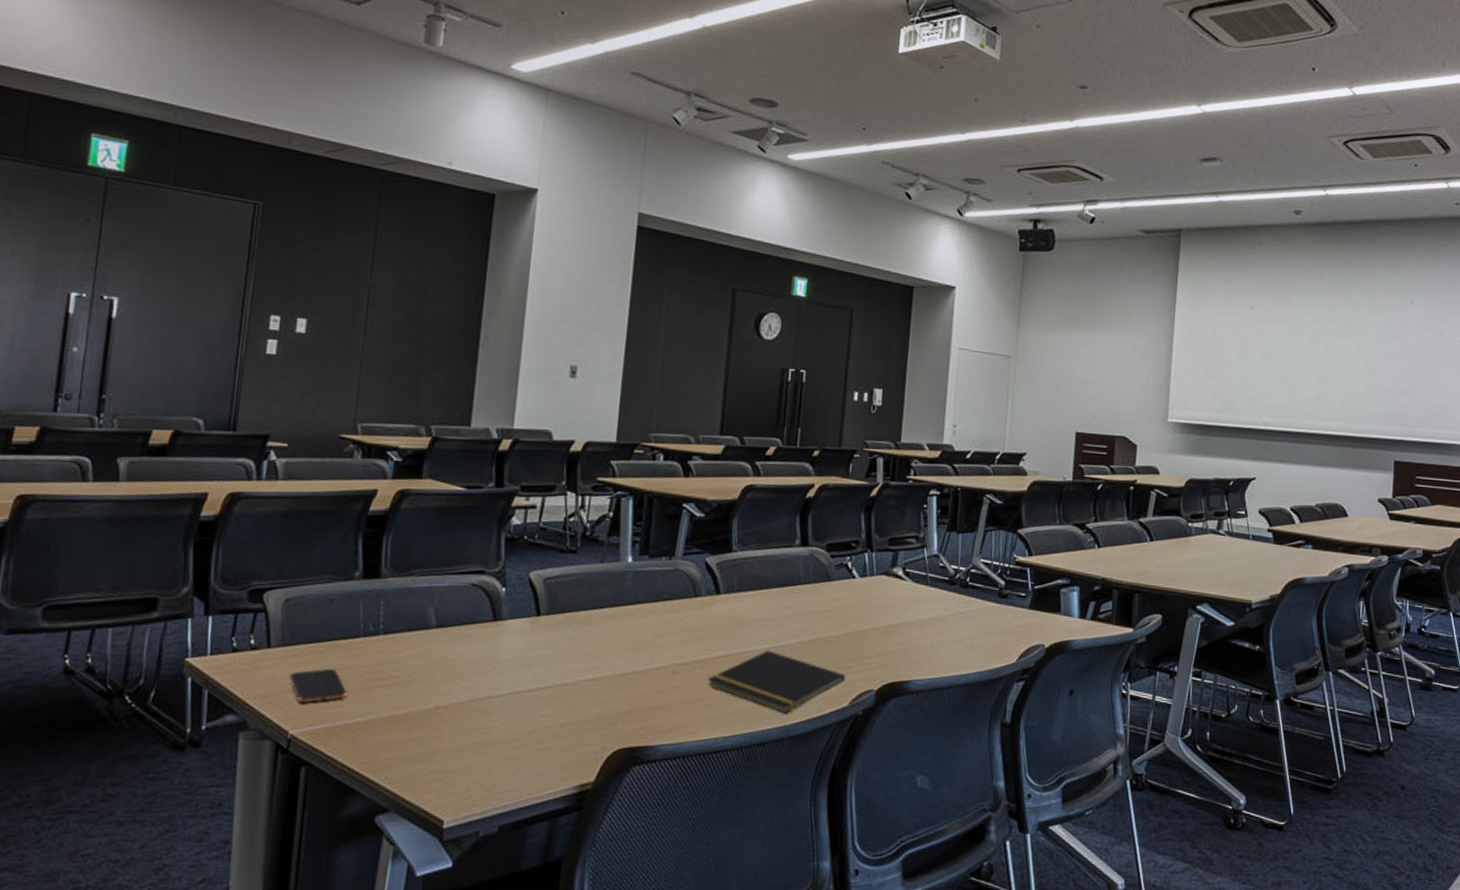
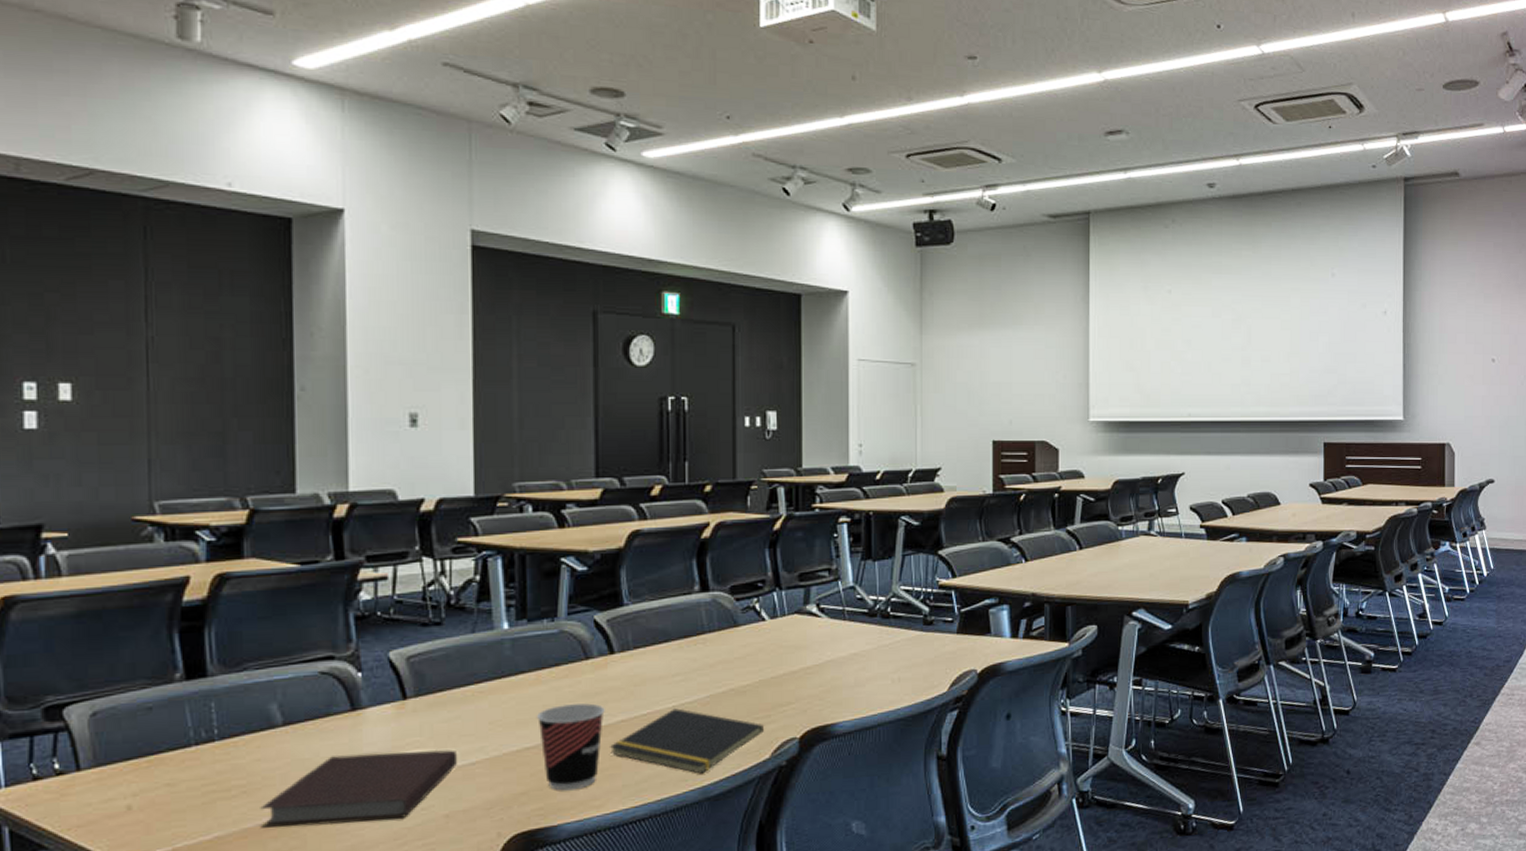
smartphone: present [288,668,348,704] -> none [108,785,184,829]
notebook: none [407,660,577,724] -> present [260,749,458,828]
cup: none [648,636,707,715] -> present [537,703,605,791]

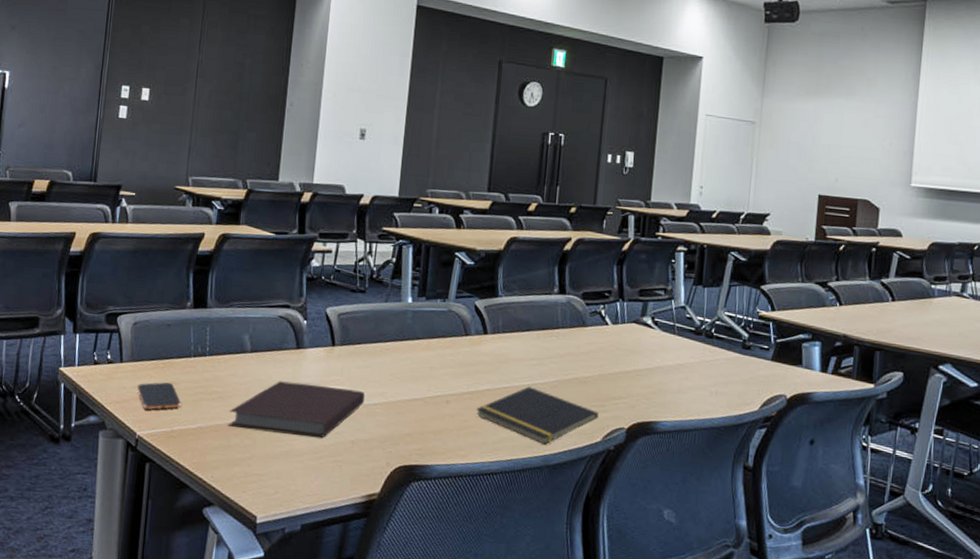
smartphone: none [108,785,184,829] -> present [136,382,182,410]
cup: present [537,703,605,791] -> none [425,369,476,439]

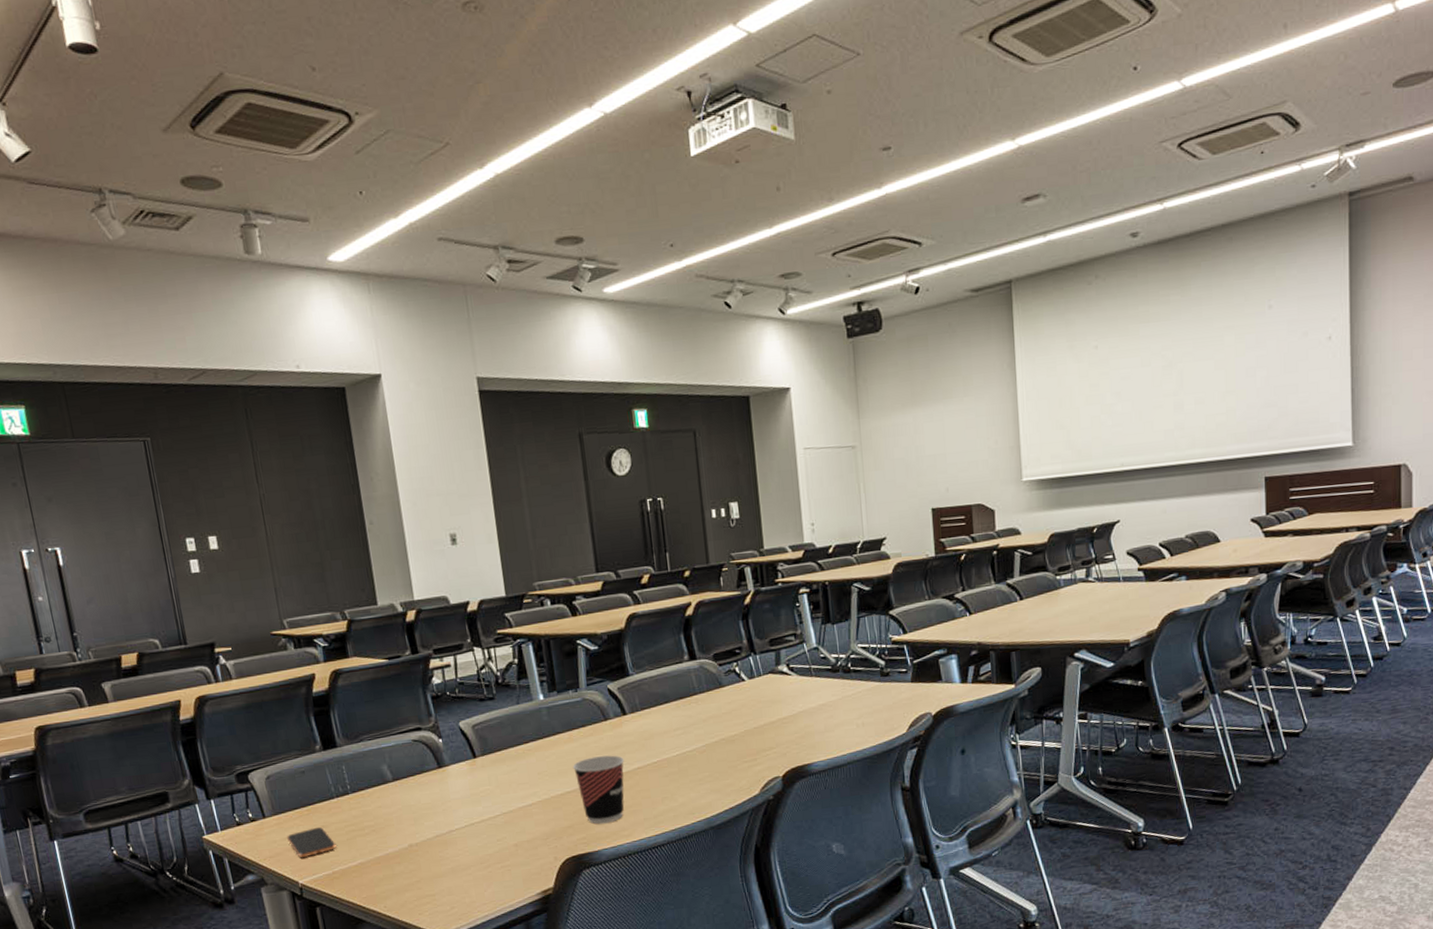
notebook: present [228,381,366,438] -> none [386,795,519,856]
cup: none [425,369,476,439] -> present [573,755,625,824]
notepad: present [476,386,598,445] -> none [631,756,752,808]

